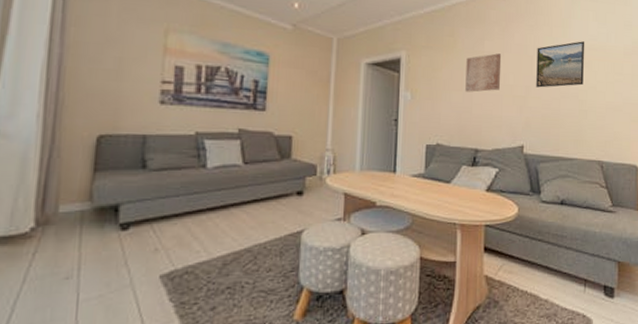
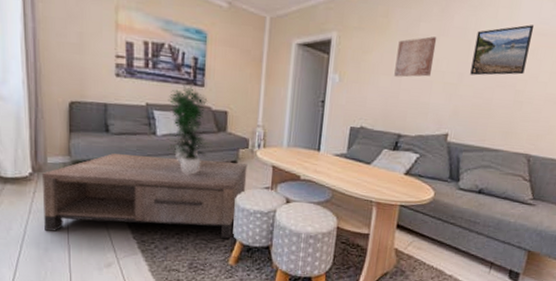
coffee table: none [43,192,316,305] -> present [41,153,248,238]
potted plant: none [218,109,270,212] -> present [166,84,209,175]

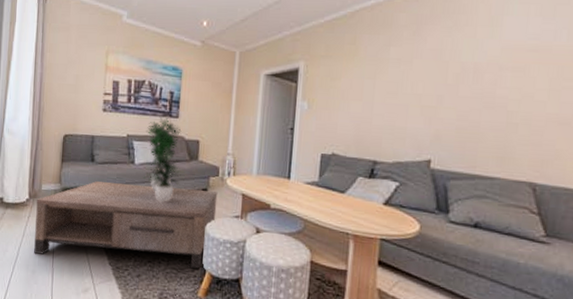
wall art: present [394,36,437,77] -> none [365,60,410,102]
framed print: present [470,24,534,76] -> none [451,41,522,97]

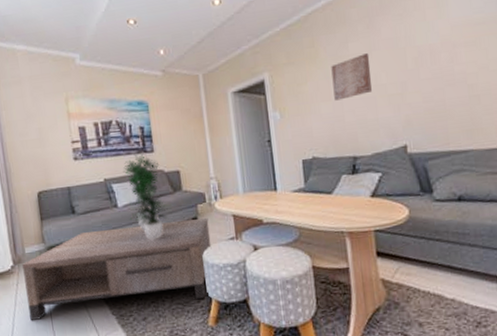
wall art: none [365,60,410,102] -> present [331,53,372,101]

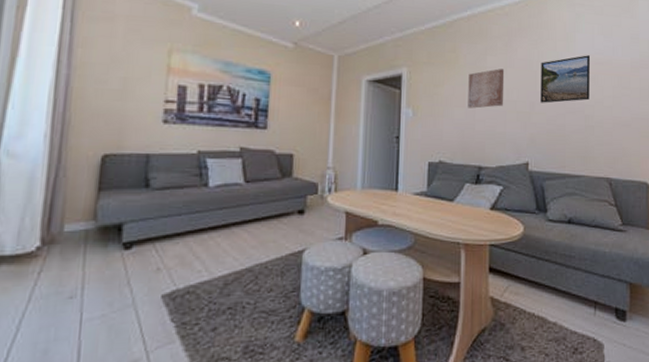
coffee table: present [21,217,212,320] -> none [47,211,317,324]
potted plant: present [123,153,169,240] -> none [220,128,271,231]
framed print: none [409,17,472,81] -> present [540,55,591,103]

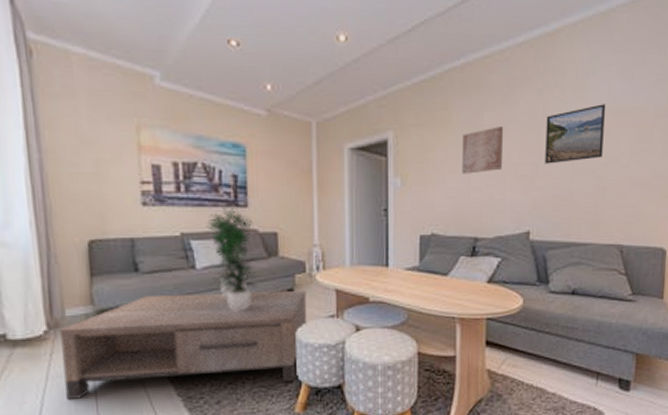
coffee table: none [47,211,317,324] -> present [59,289,308,399]
potted plant: none [220,128,271,231] -> present [206,207,259,311]

